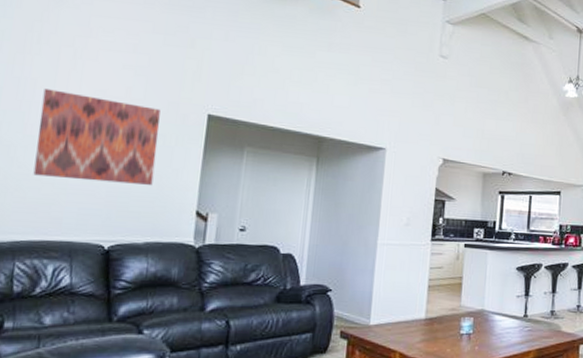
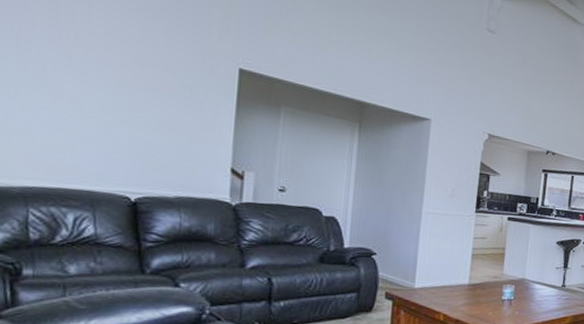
wall art: present [33,89,161,185] -> none [41,23,185,138]

